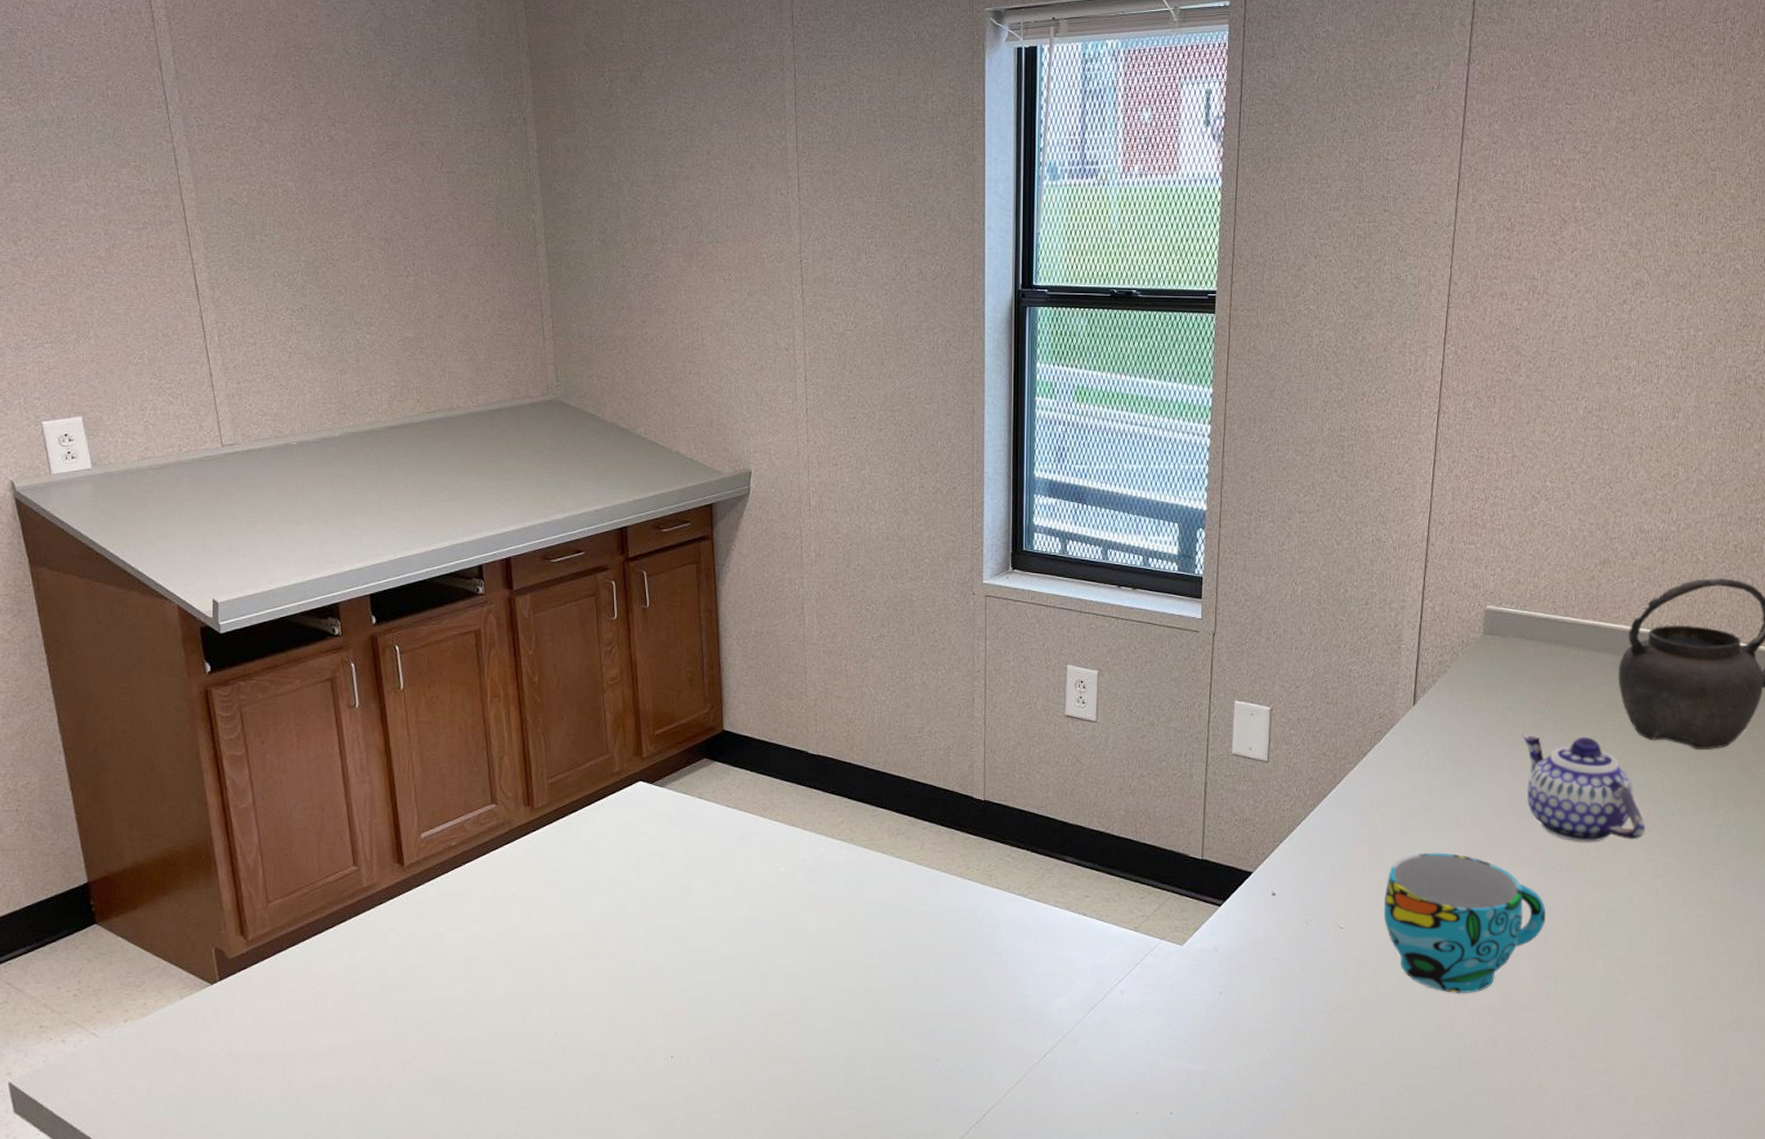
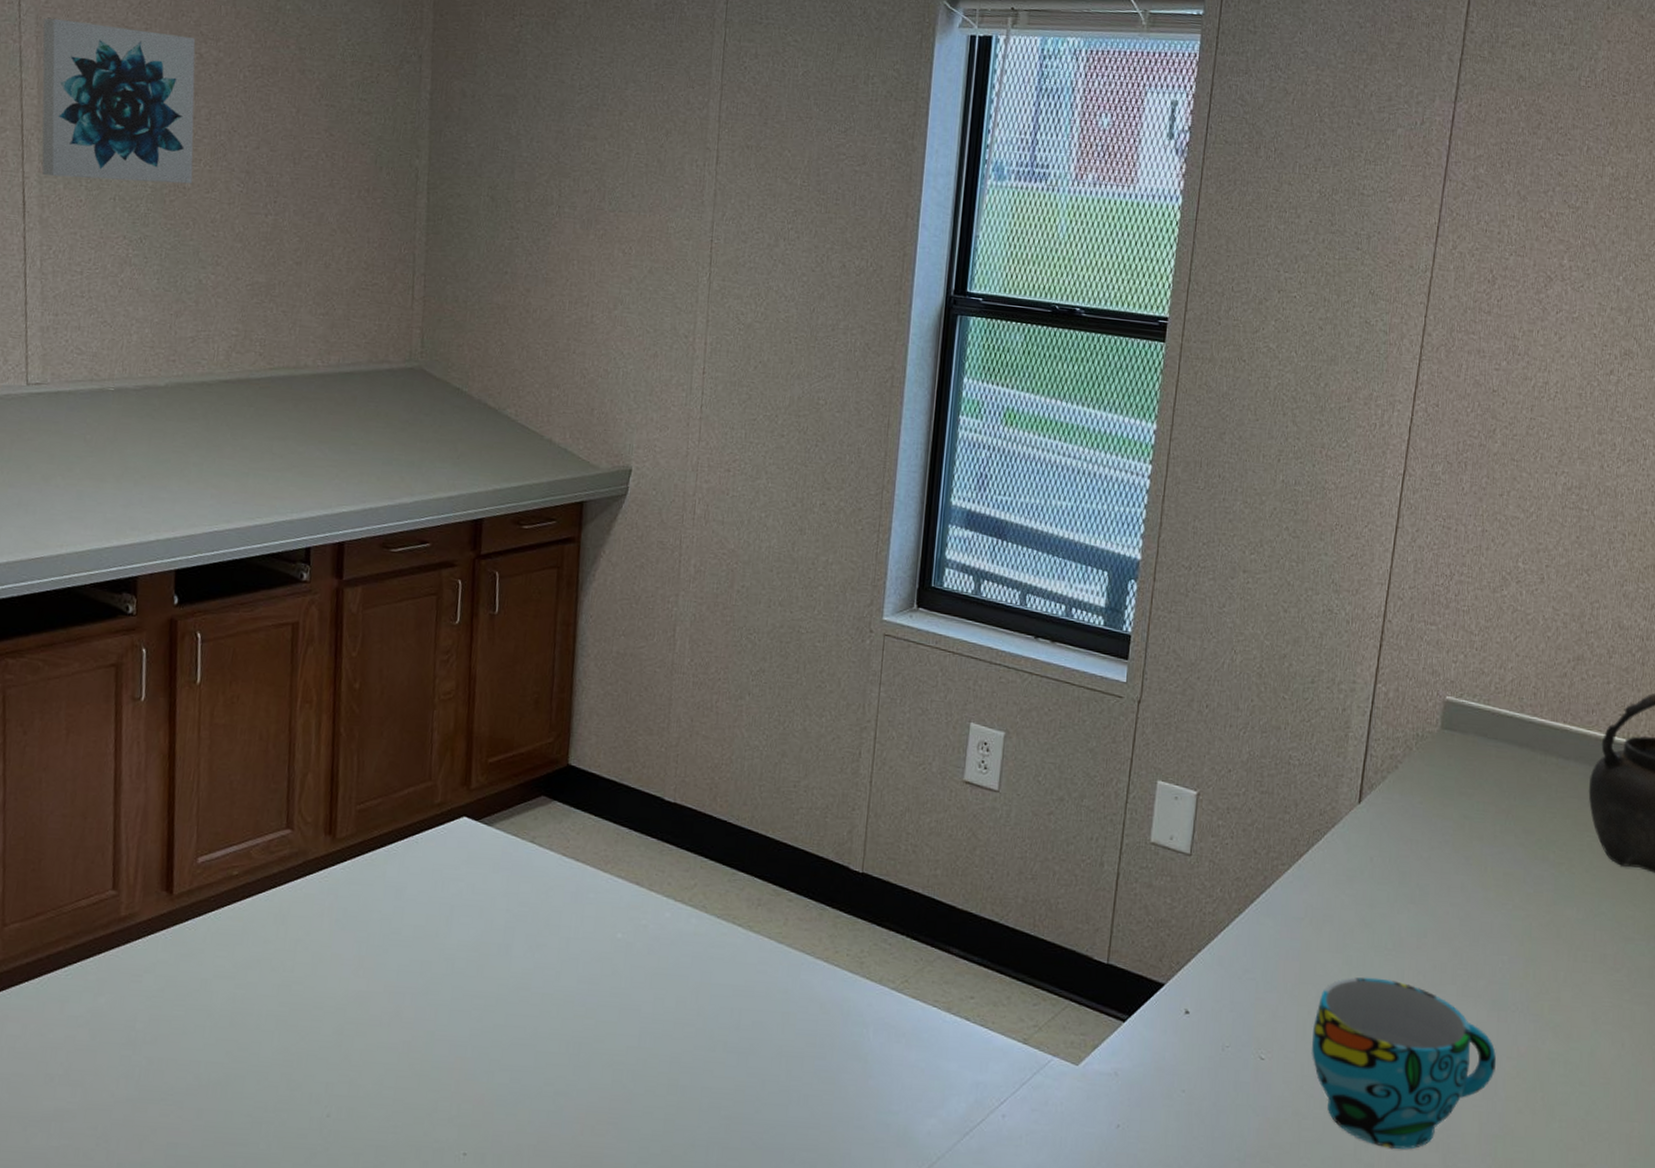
wall art: none [190,117,340,261] -> present [42,18,196,184]
teapot: present [1522,734,1645,843] -> none [1479,847,1612,982]

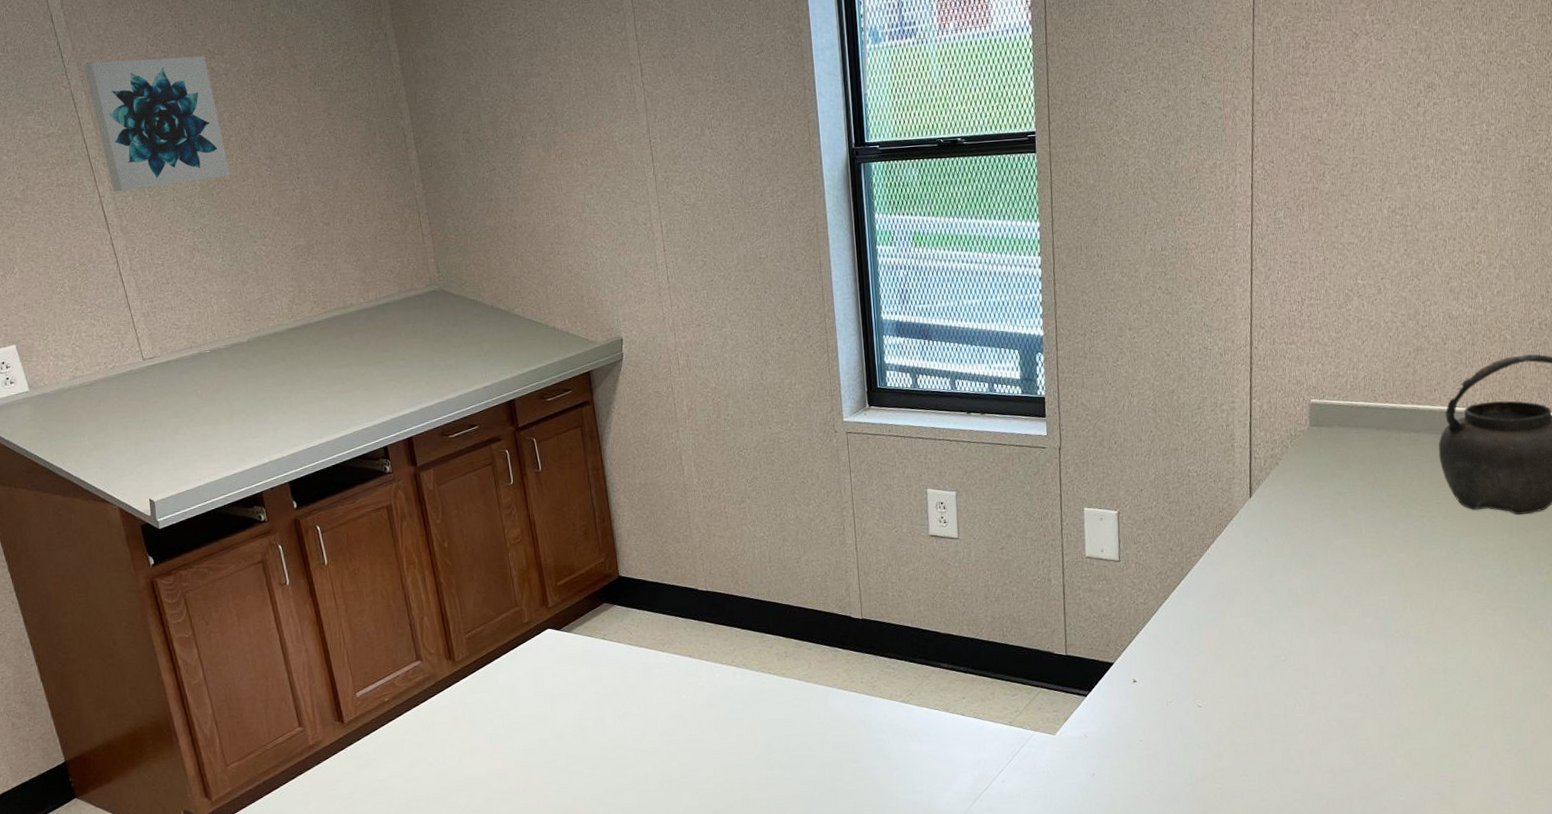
cup: present [1311,977,1497,1149] -> none [1237,630,1389,757]

